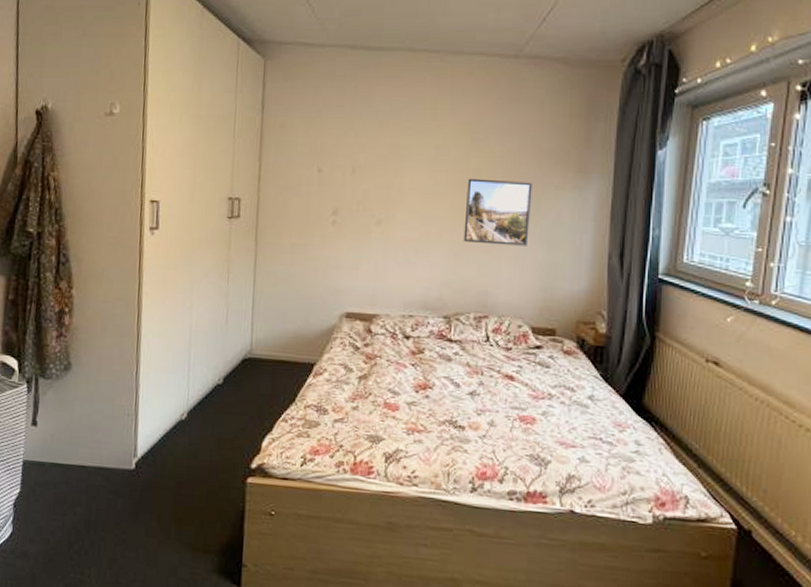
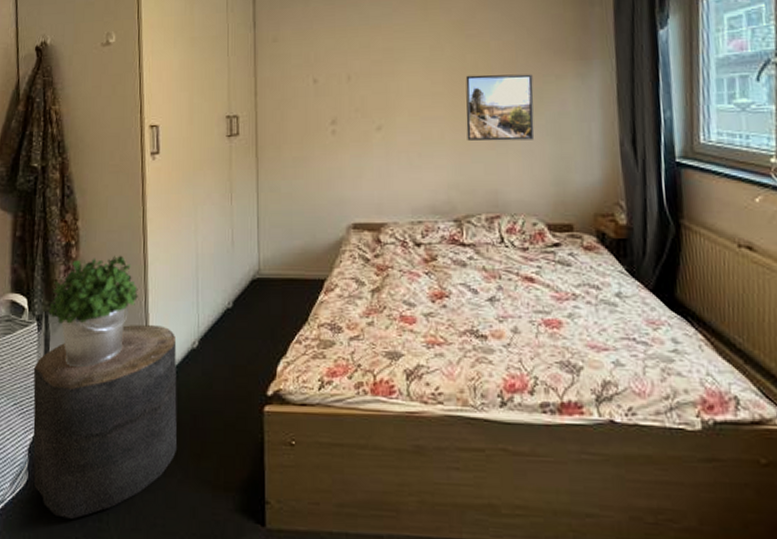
stool: none [18,393,166,571] -> present [33,325,178,519]
potted plant: none [39,325,130,431] -> present [49,255,138,368]

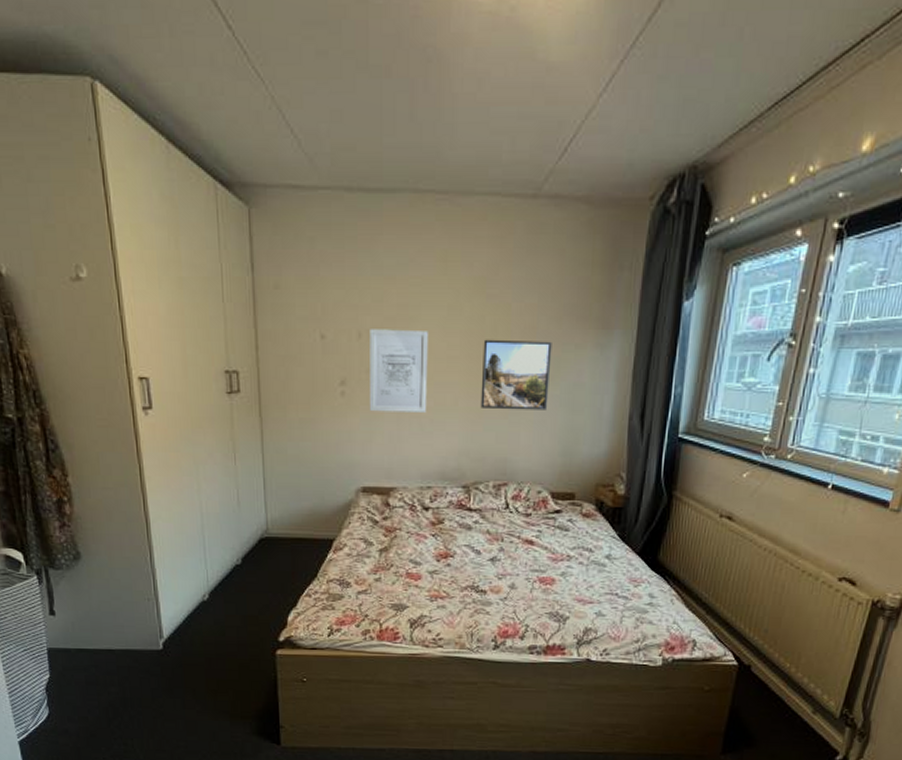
stool: present [33,325,178,519] -> none [39,579,195,744]
potted plant: present [49,255,138,368] -> none [48,512,143,618]
wall art: none [358,70,415,148] -> present [369,329,428,412]

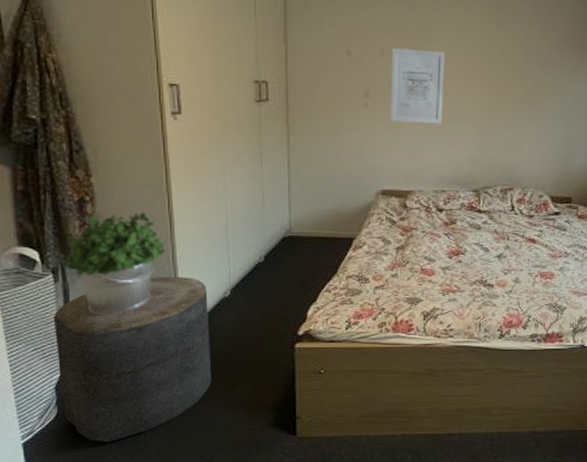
stool: none [39,579,195,744] -> present [53,277,212,442]
potted plant: none [48,512,143,618] -> present [65,212,165,316]
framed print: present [480,339,552,410] -> none [490,61,553,125]

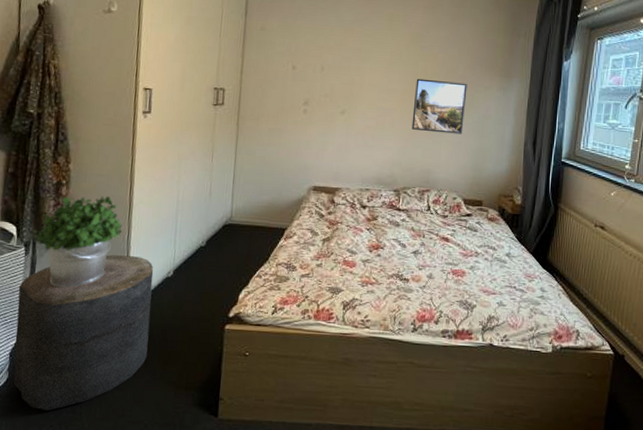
wall art: present [390,48,445,124] -> none [324,65,375,130]
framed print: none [490,61,553,125] -> present [411,78,467,134]

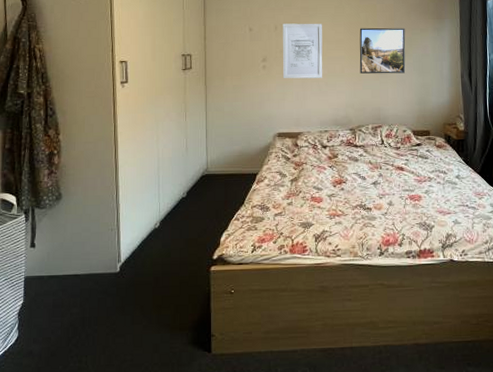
stool: present [13,255,154,411] -> none [21,212,143,363]
potted plant: present [36,195,122,288] -> none [35,160,111,248]
wall art: none [324,65,375,130] -> present [282,23,323,79]

